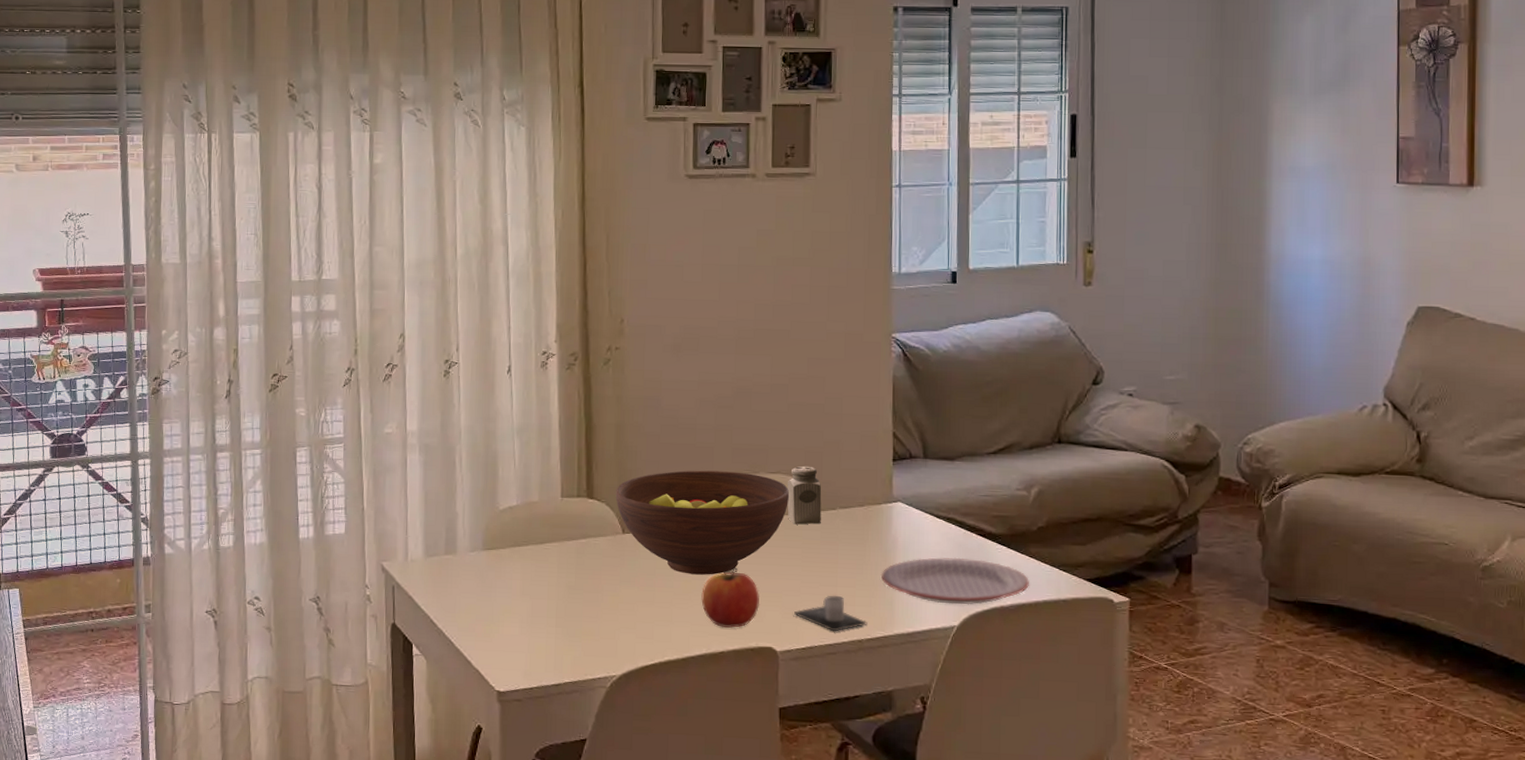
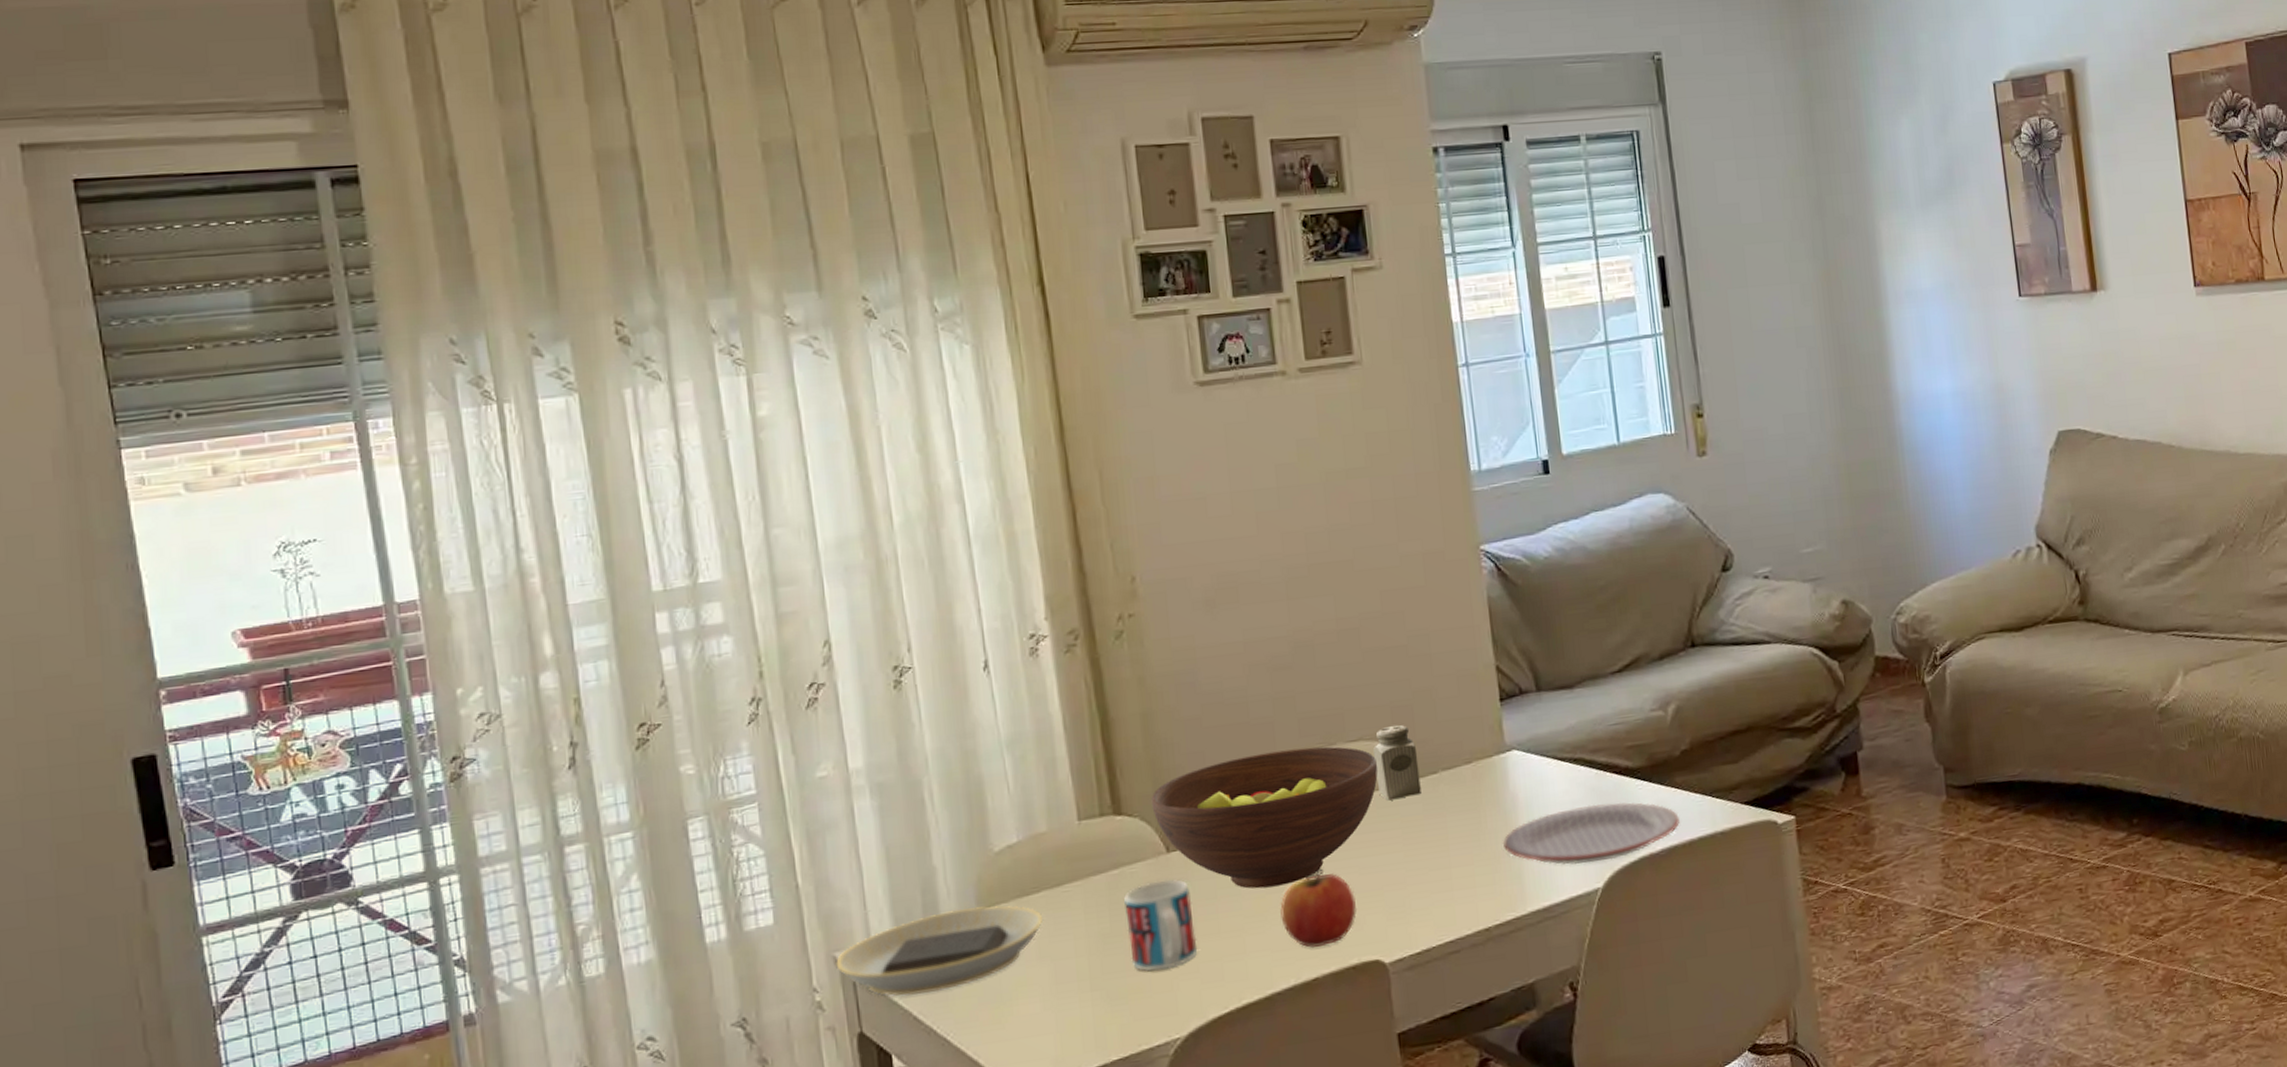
plate: none [382,546,528,605] -> present [836,905,1044,996]
mug: none [587,554,637,622] -> present [1124,879,1197,972]
mug: present [794,595,868,632] -> none [1401,878,1494,925]

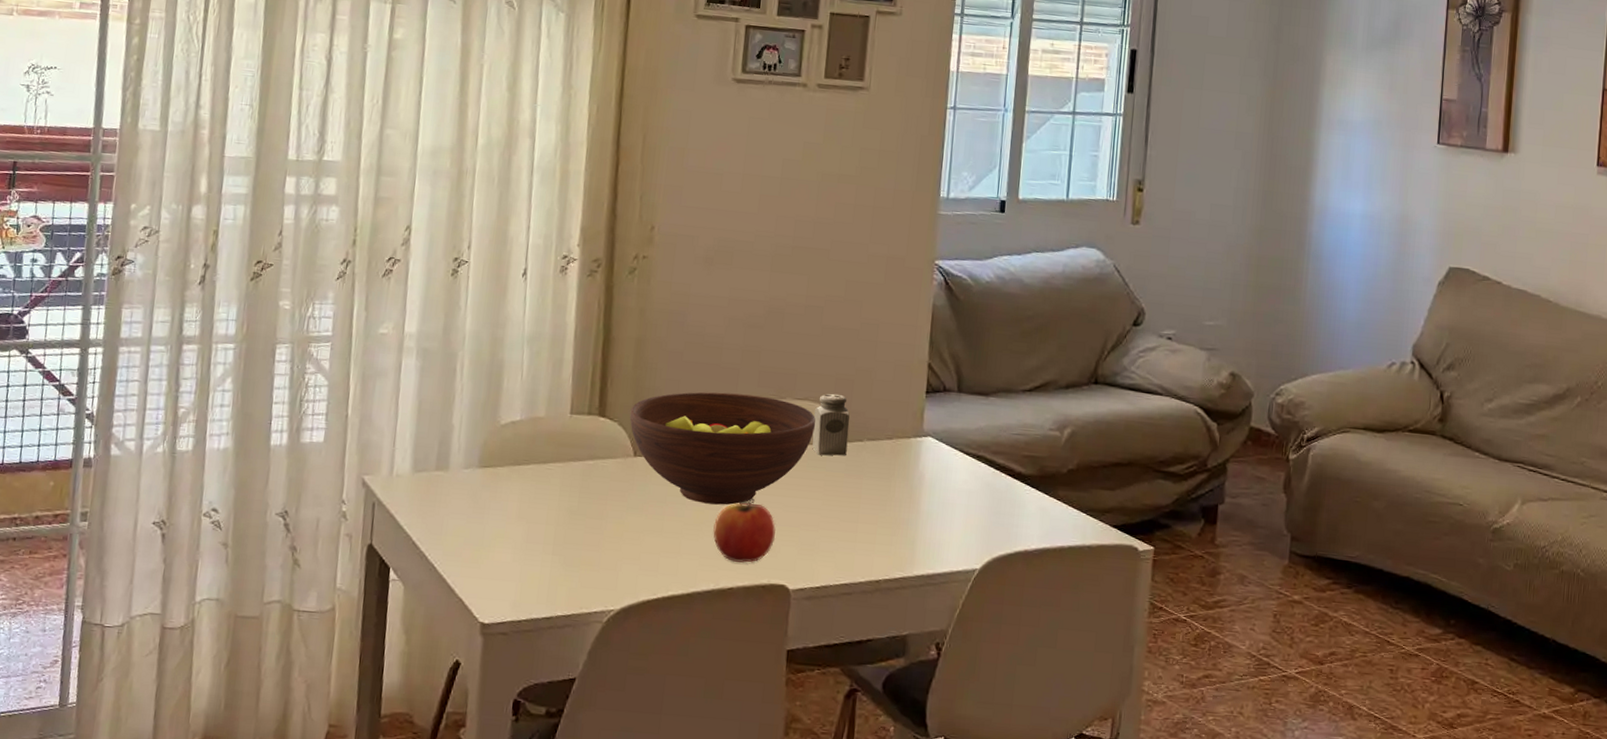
plate: present [836,905,1044,996] -> none [363,463,528,527]
mug: present [1124,879,1197,972] -> none [588,478,646,552]
plate: present [1502,802,1680,865] -> none [904,497,1055,548]

